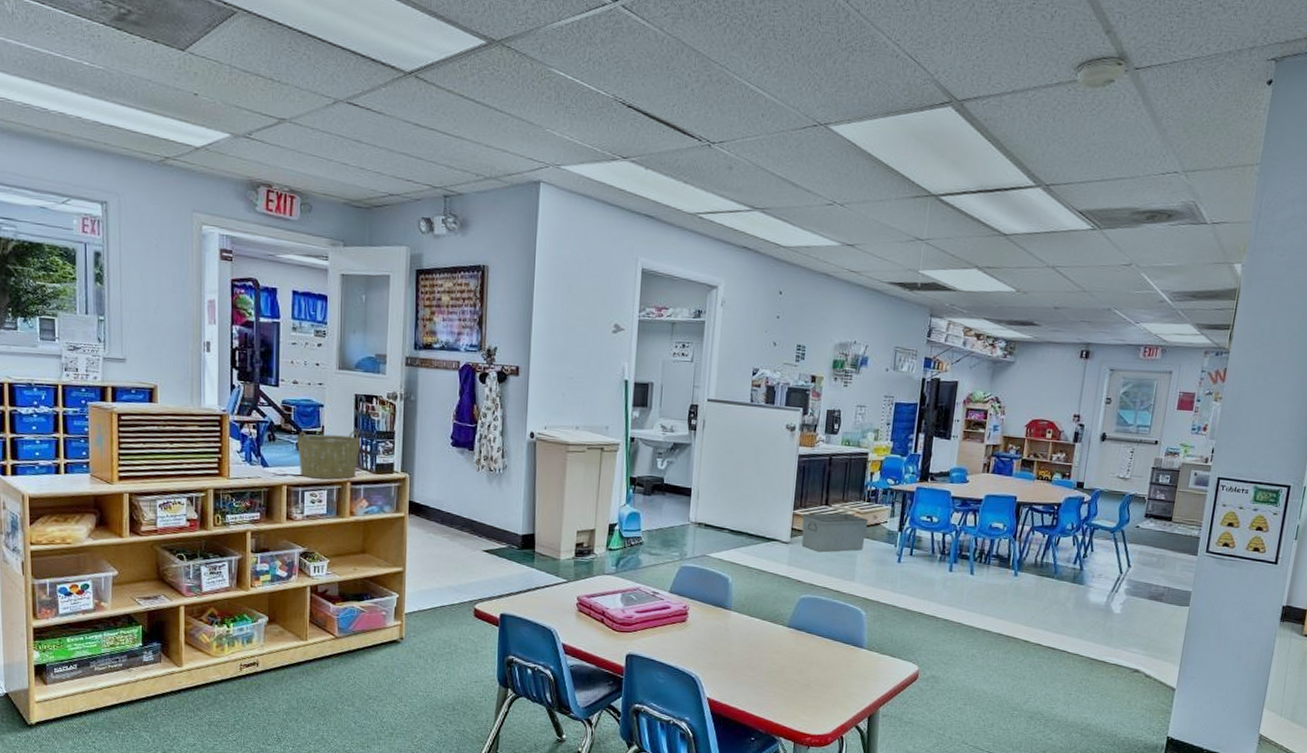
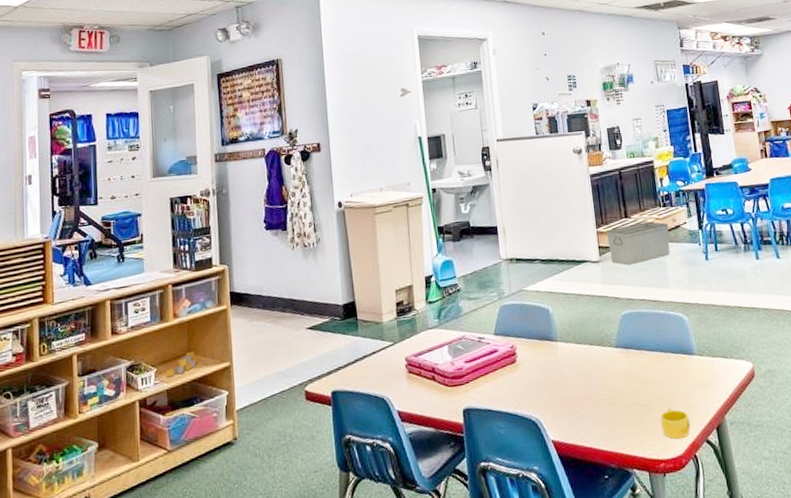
basket: present [296,430,361,480] -> none [116,232,179,289]
toy blocks: none [338,550,370,571] -> present [166,351,197,378]
cup: none [815,691,844,719] -> present [660,408,691,439]

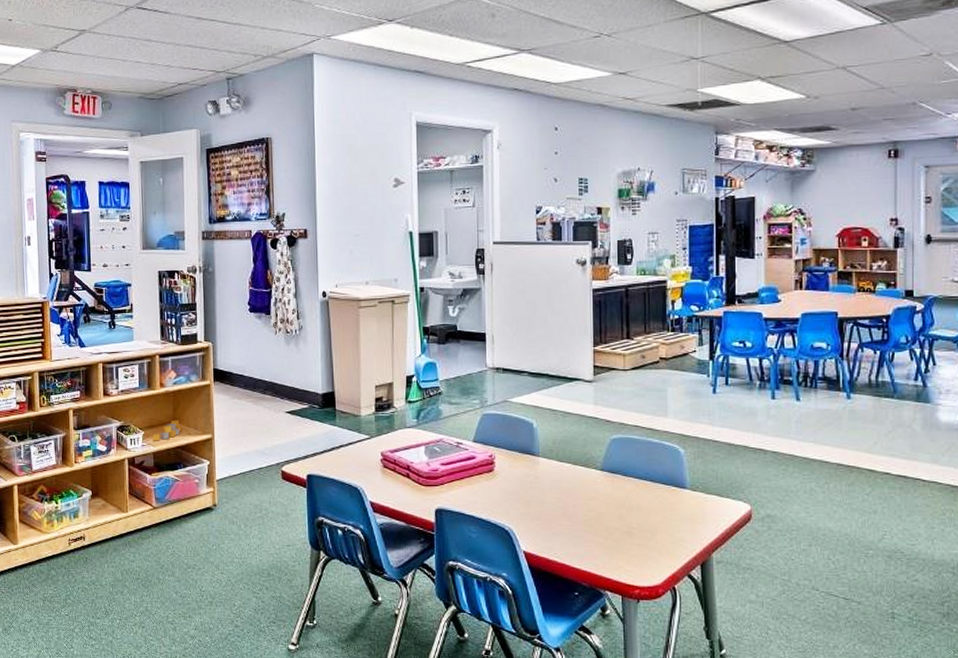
storage bin: present [606,221,670,266] -> none [604,346,675,389]
cup: present [660,408,691,439] -> none [640,537,672,569]

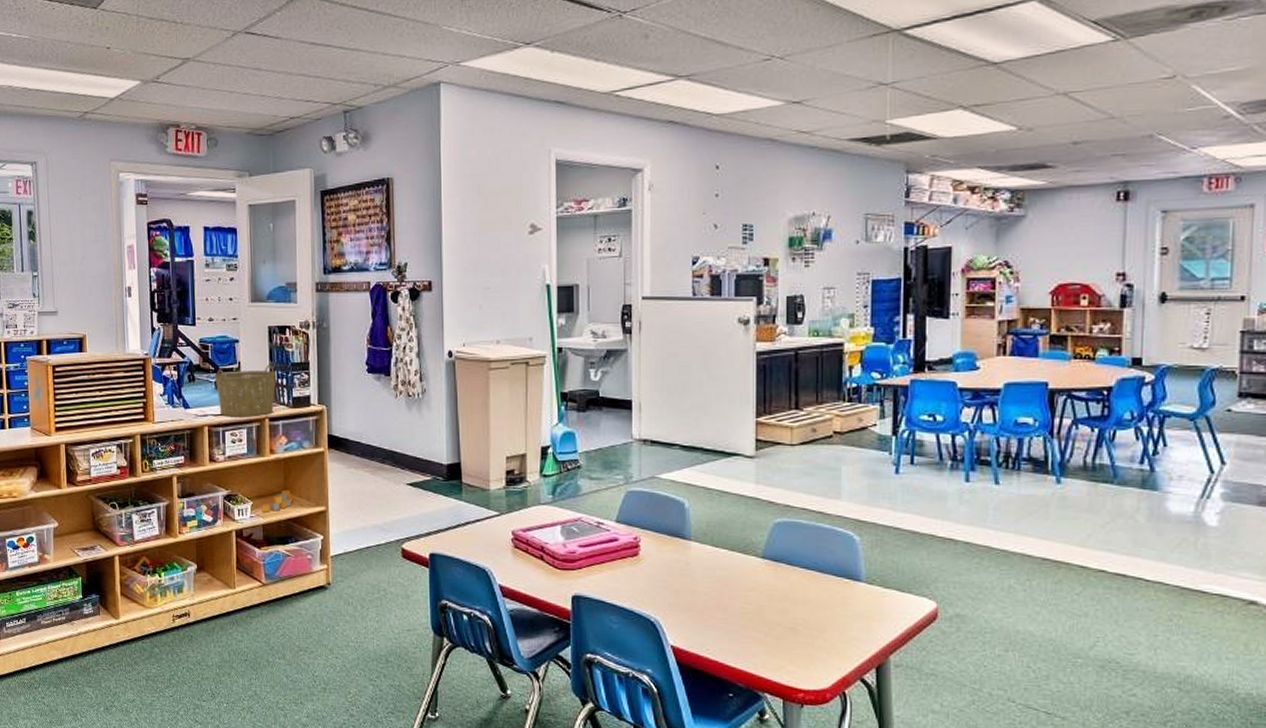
basket: none [108,305,166,354] -> present [214,364,277,417]

